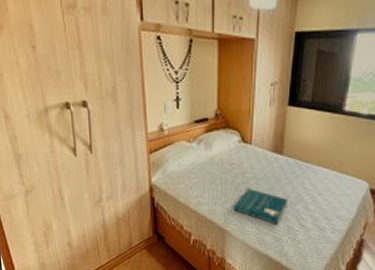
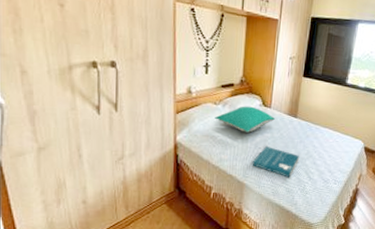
pillow: none [190,143,257,173] -> present [215,106,275,133]

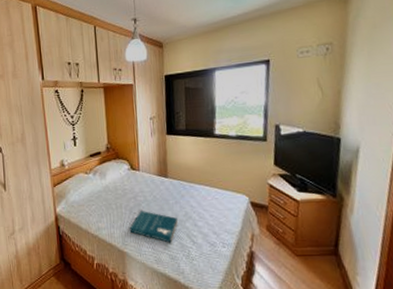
pillow: present [215,106,275,133] -> none [88,171,145,198]

